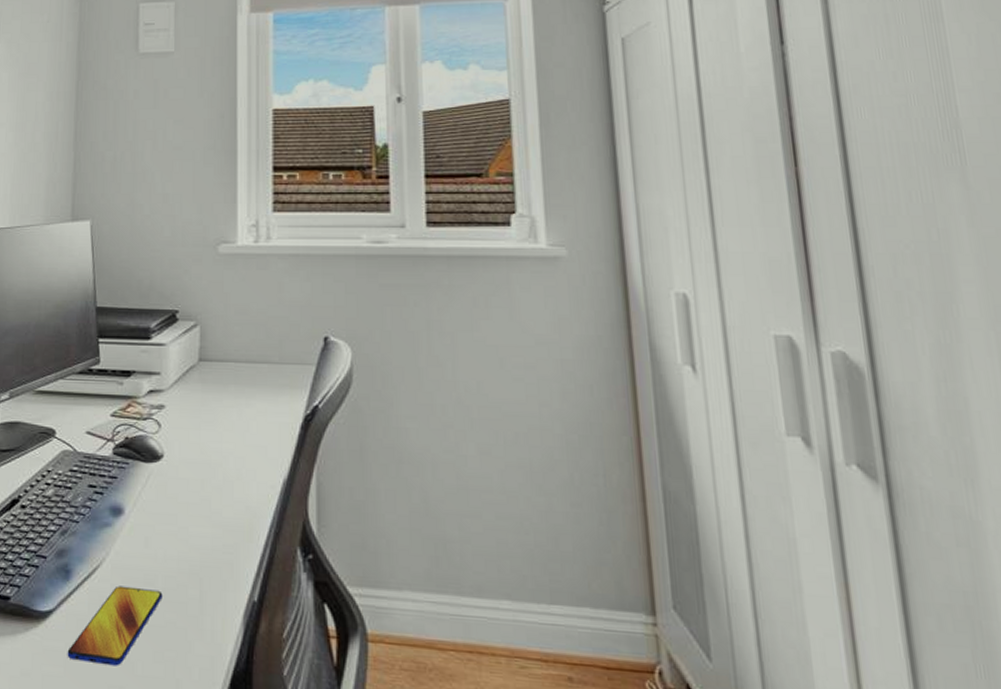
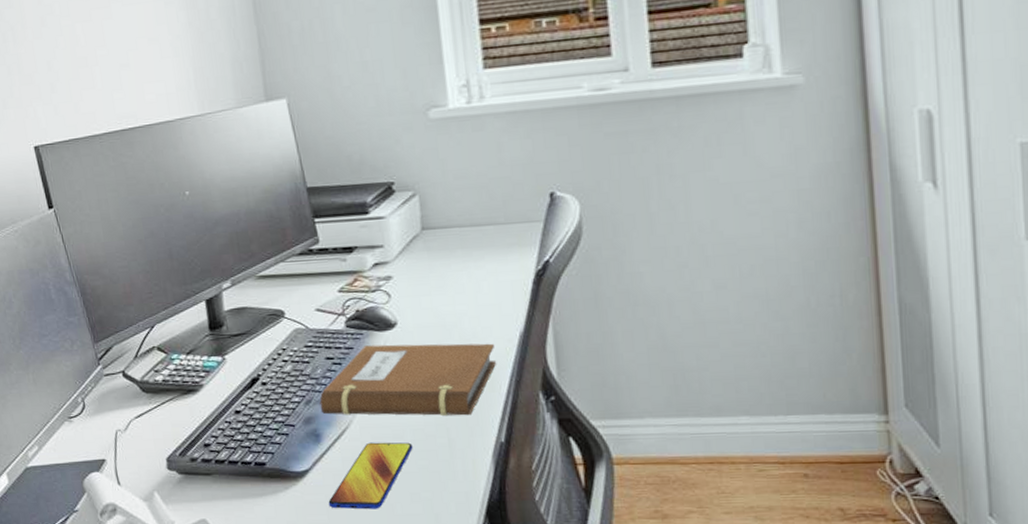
notebook: none [75,476,256,567] -> present [319,343,496,416]

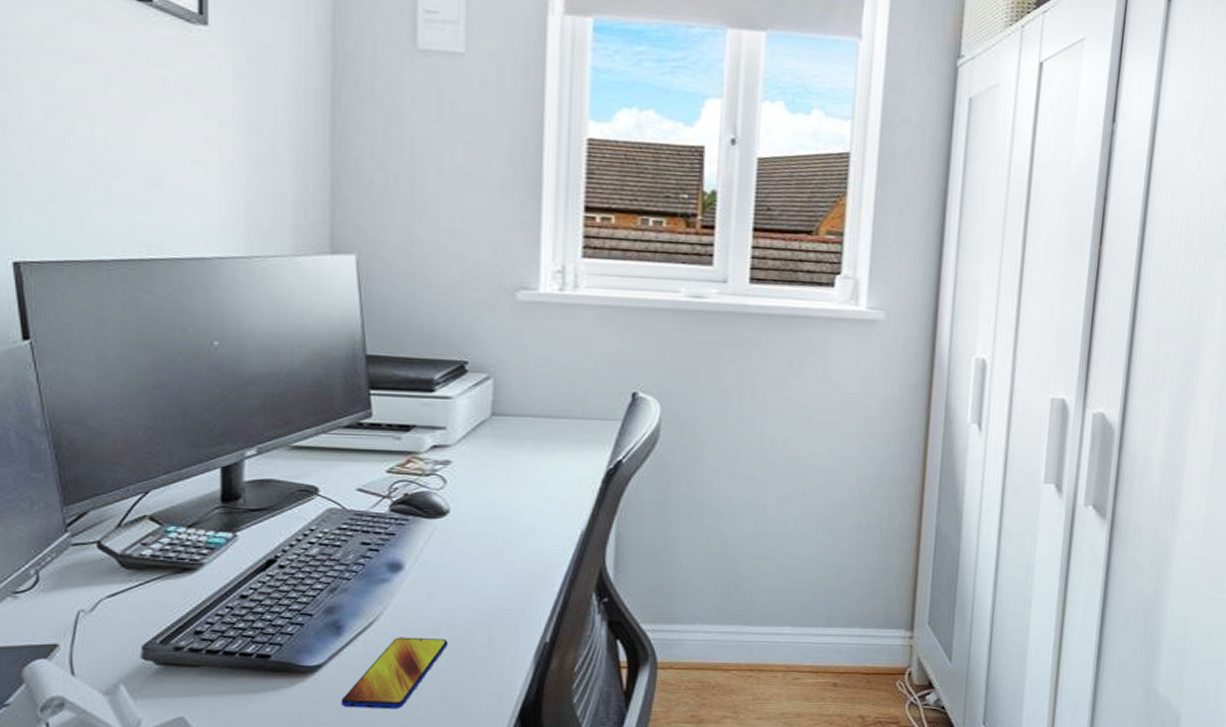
notebook: present [319,343,496,416] -> none [347,532,552,613]

